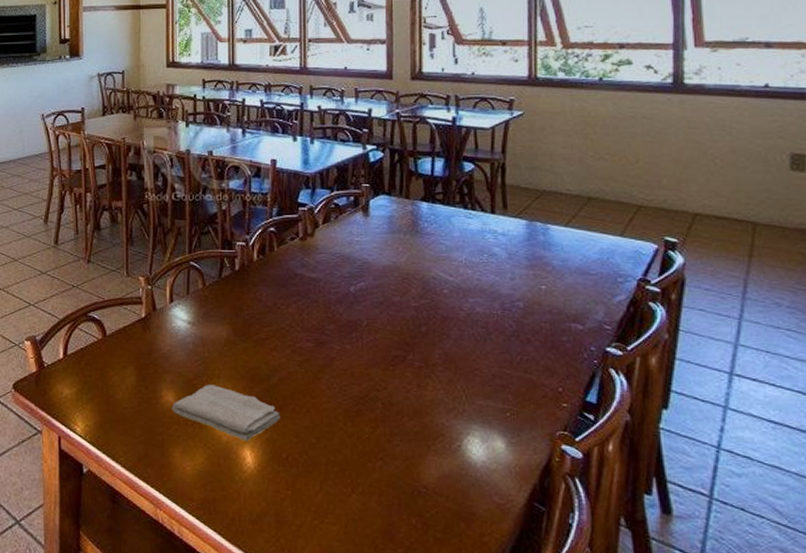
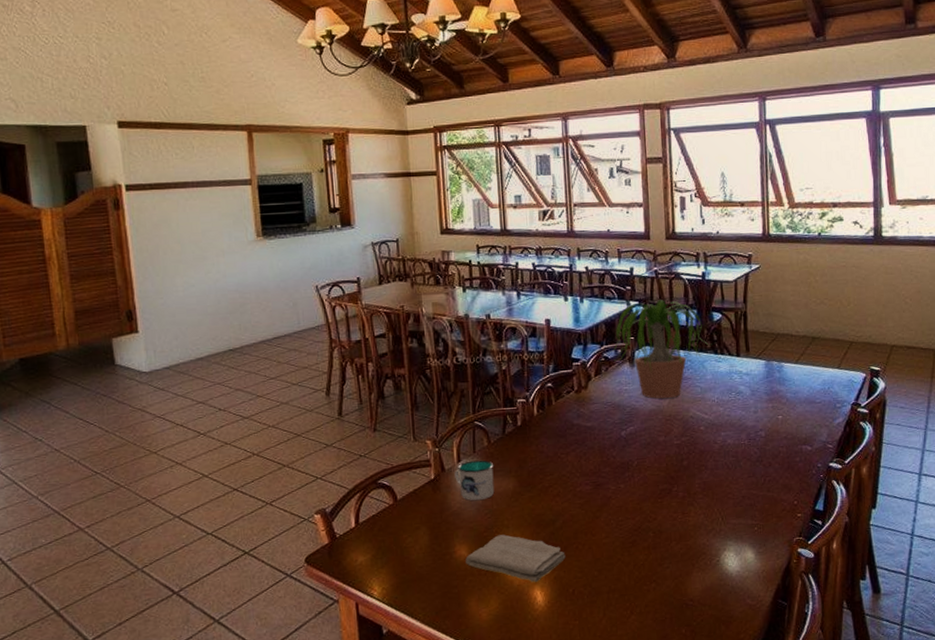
mug: none [166,302,208,346] -> present [454,460,495,501]
potted plant: none [337,145,466,254] -> present [606,300,716,399]

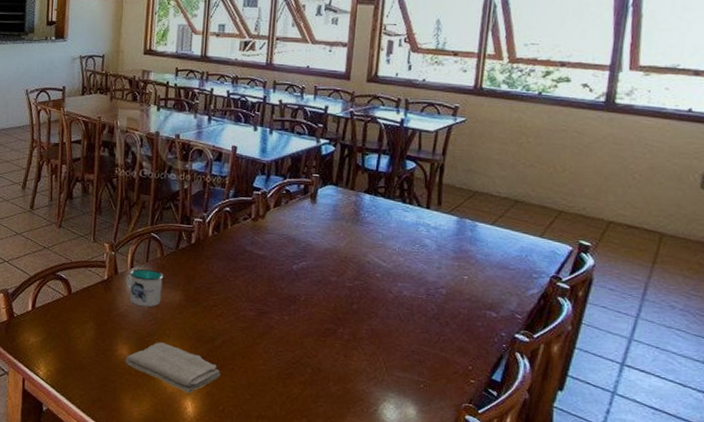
potted plant: present [606,300,716,399] -> none [288,141,406,240]

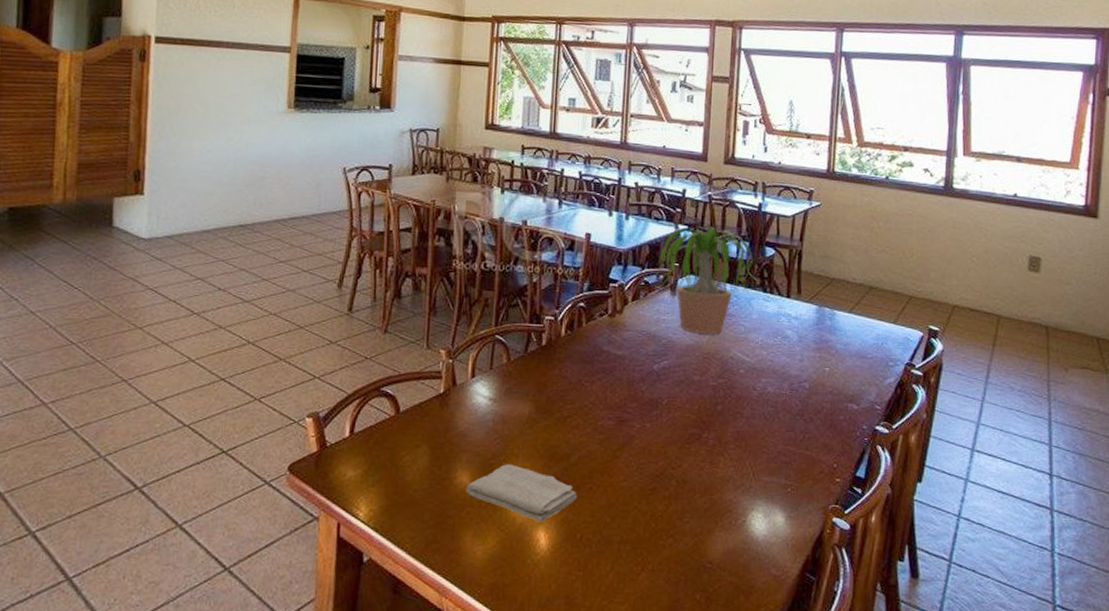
mug: present [126,268,164,307] -> none [466,377,511,423]
potted plant: none [288,141,406,240] -> present [647,227,766,334]

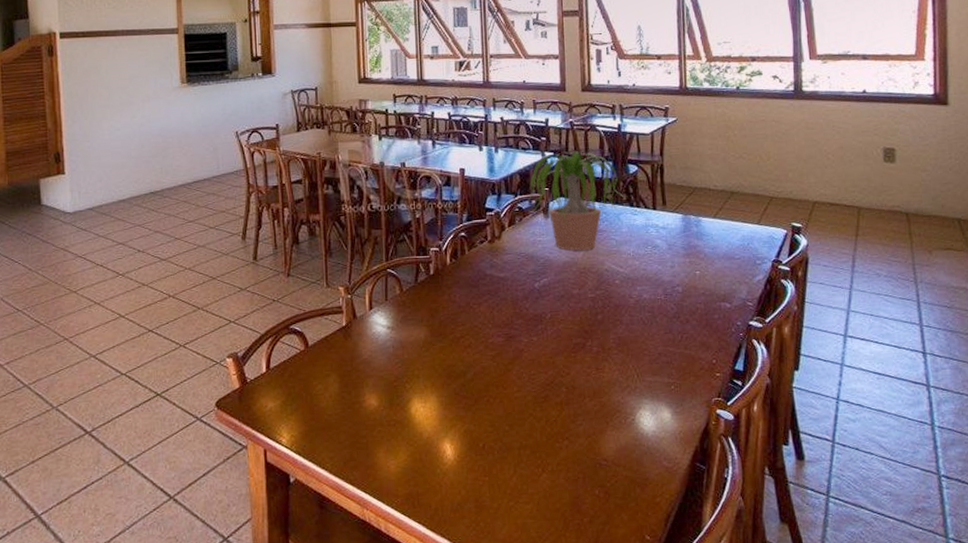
washcloth: present [466,464,577,522] -> none [375,385,476,435]

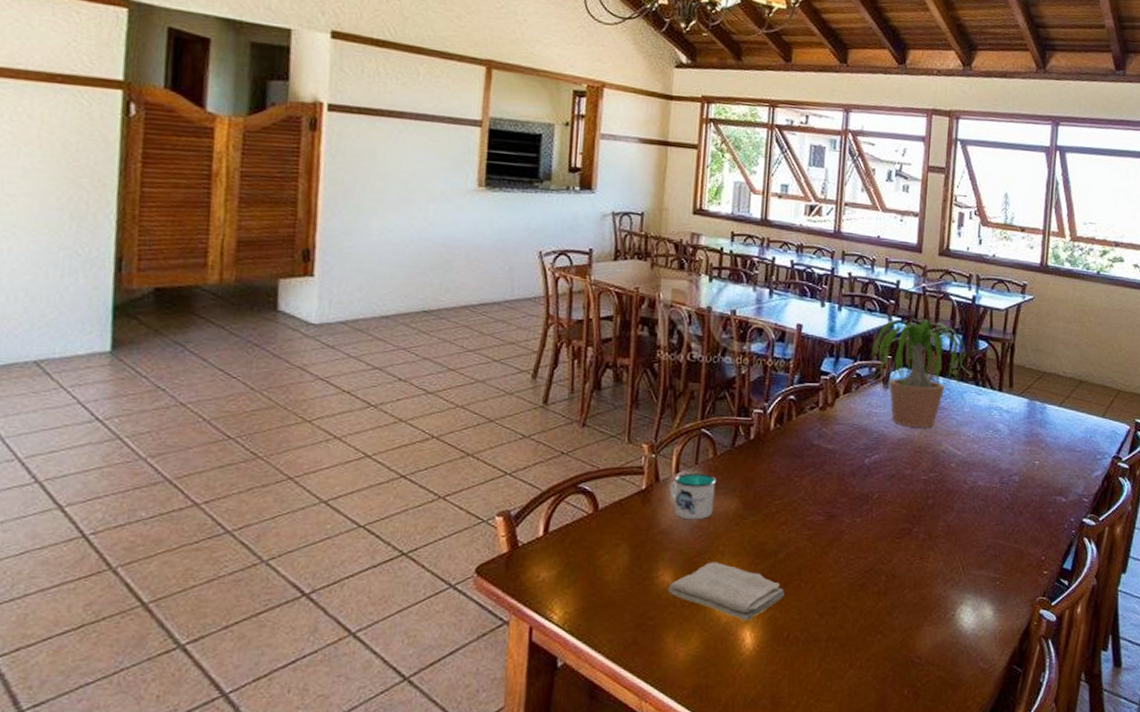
mug: none [366,308,406,350] -> present [670,473,717,520]
washcloth: none [375,385,476,435] -> present [668,562,785,621]

